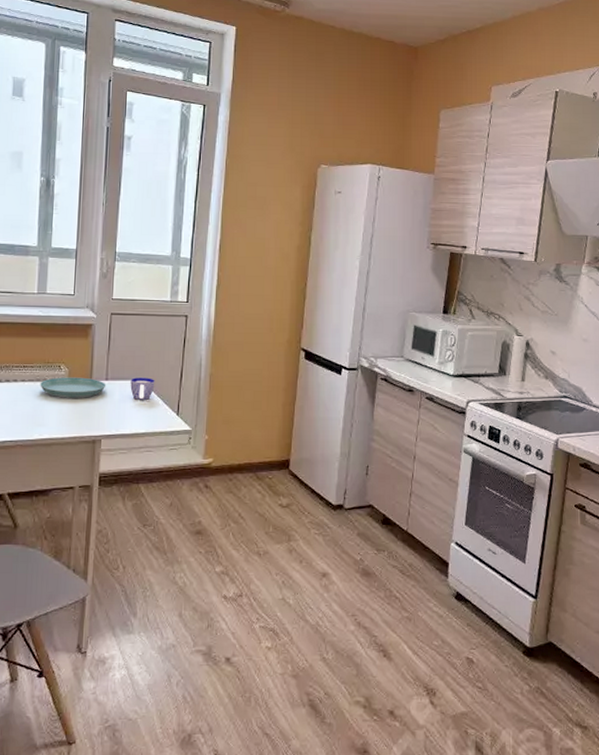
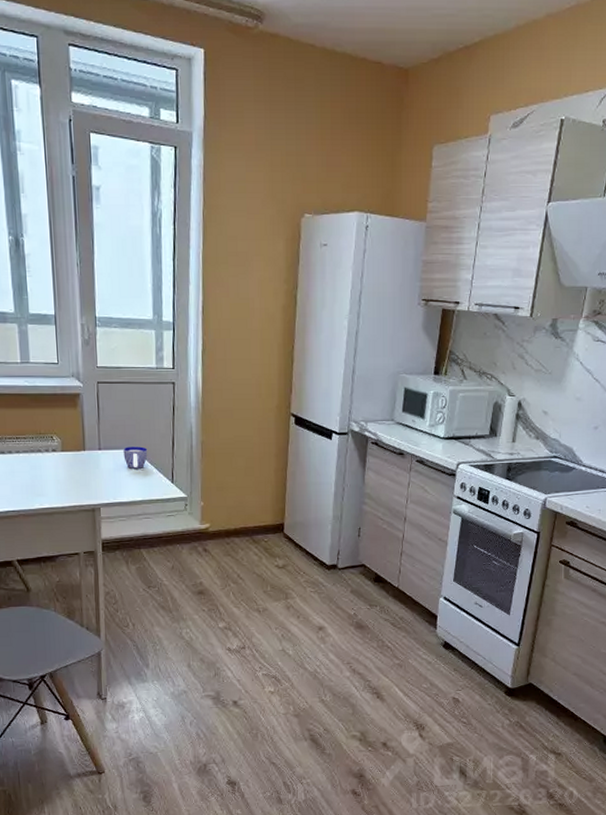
saucer: present [40,377,107,398] -> none [34,447,100,468]

